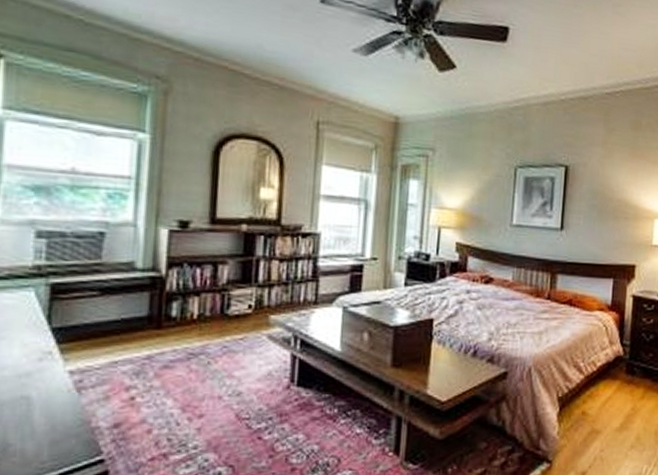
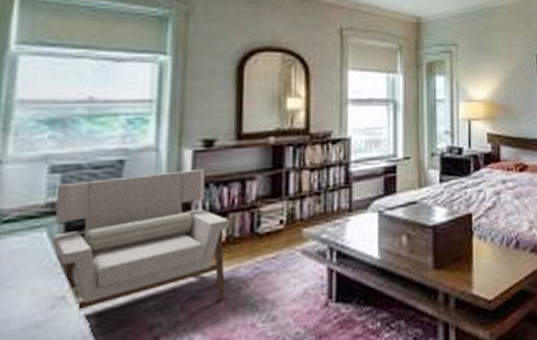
armchair: none [39,247,201,372] -> present [51,168,229,310]

